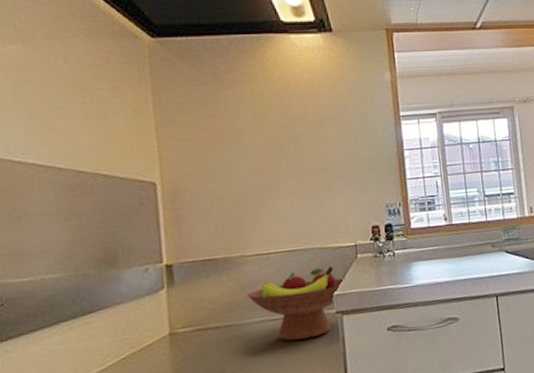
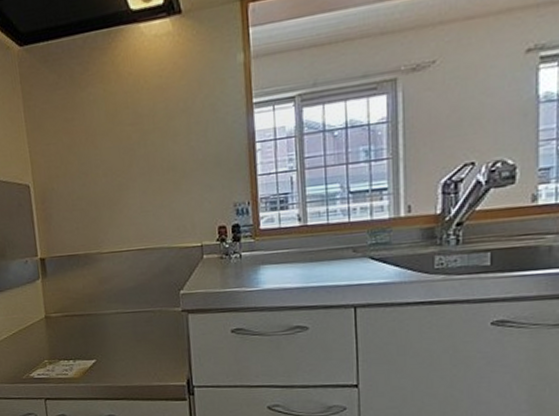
fruit bowl: present [246,265,345,341] -> none [103,265,191,334]

